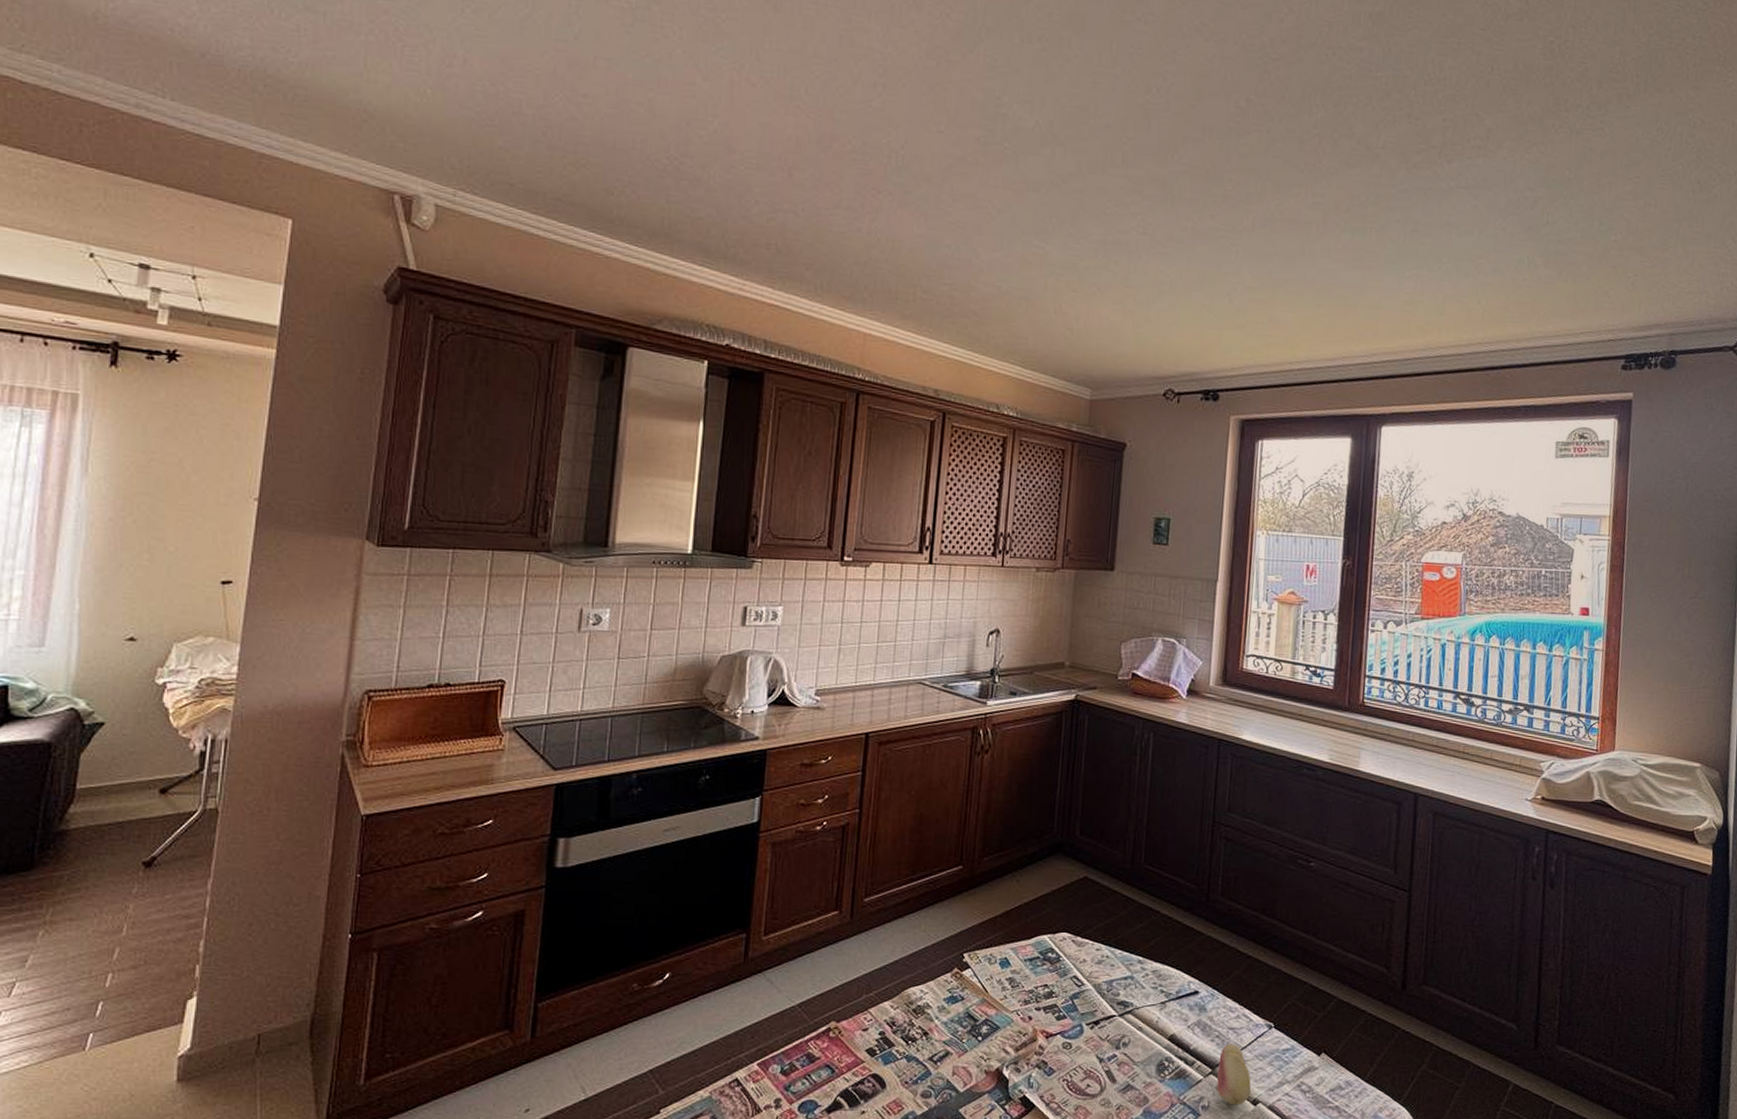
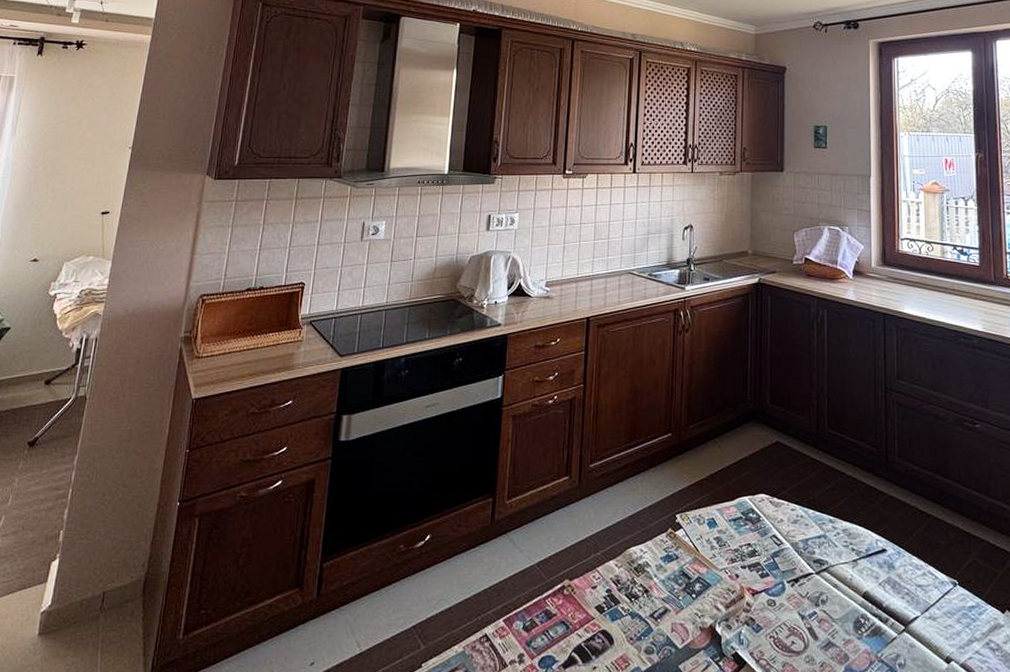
fruit: present [1216,1044,1251,1105] -> none [909,601,942,663]

